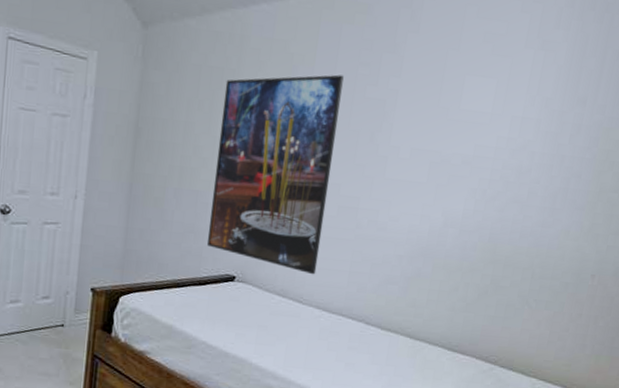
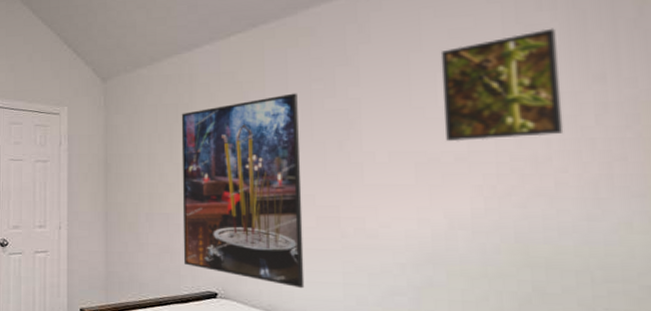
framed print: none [459,47,564,149] -> present [440,28,564,142]

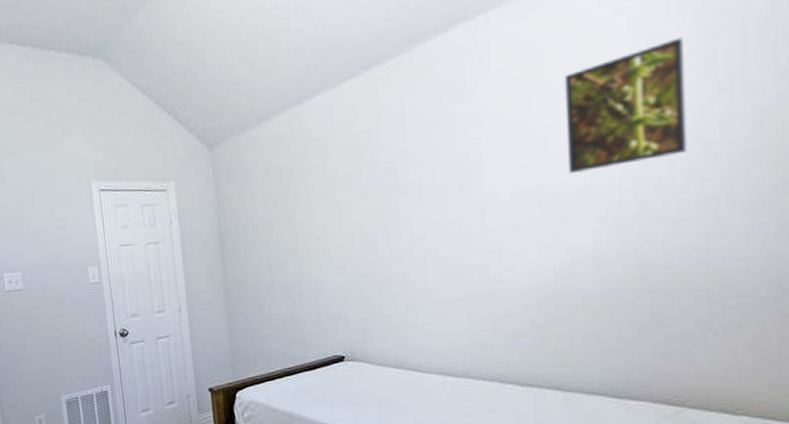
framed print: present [181,93,305,289] -> none [295,139,430,342]

